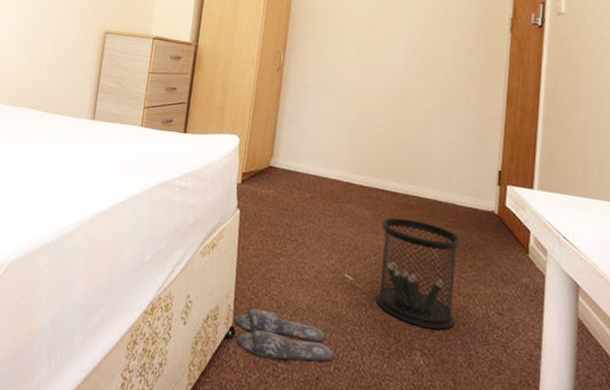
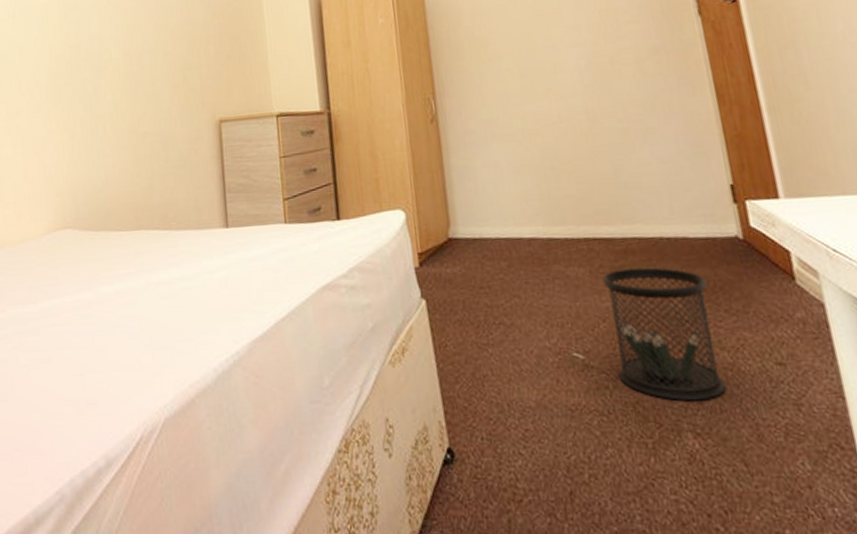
slippers: present [234,308,334,362] -> none [450,418,585,481]

